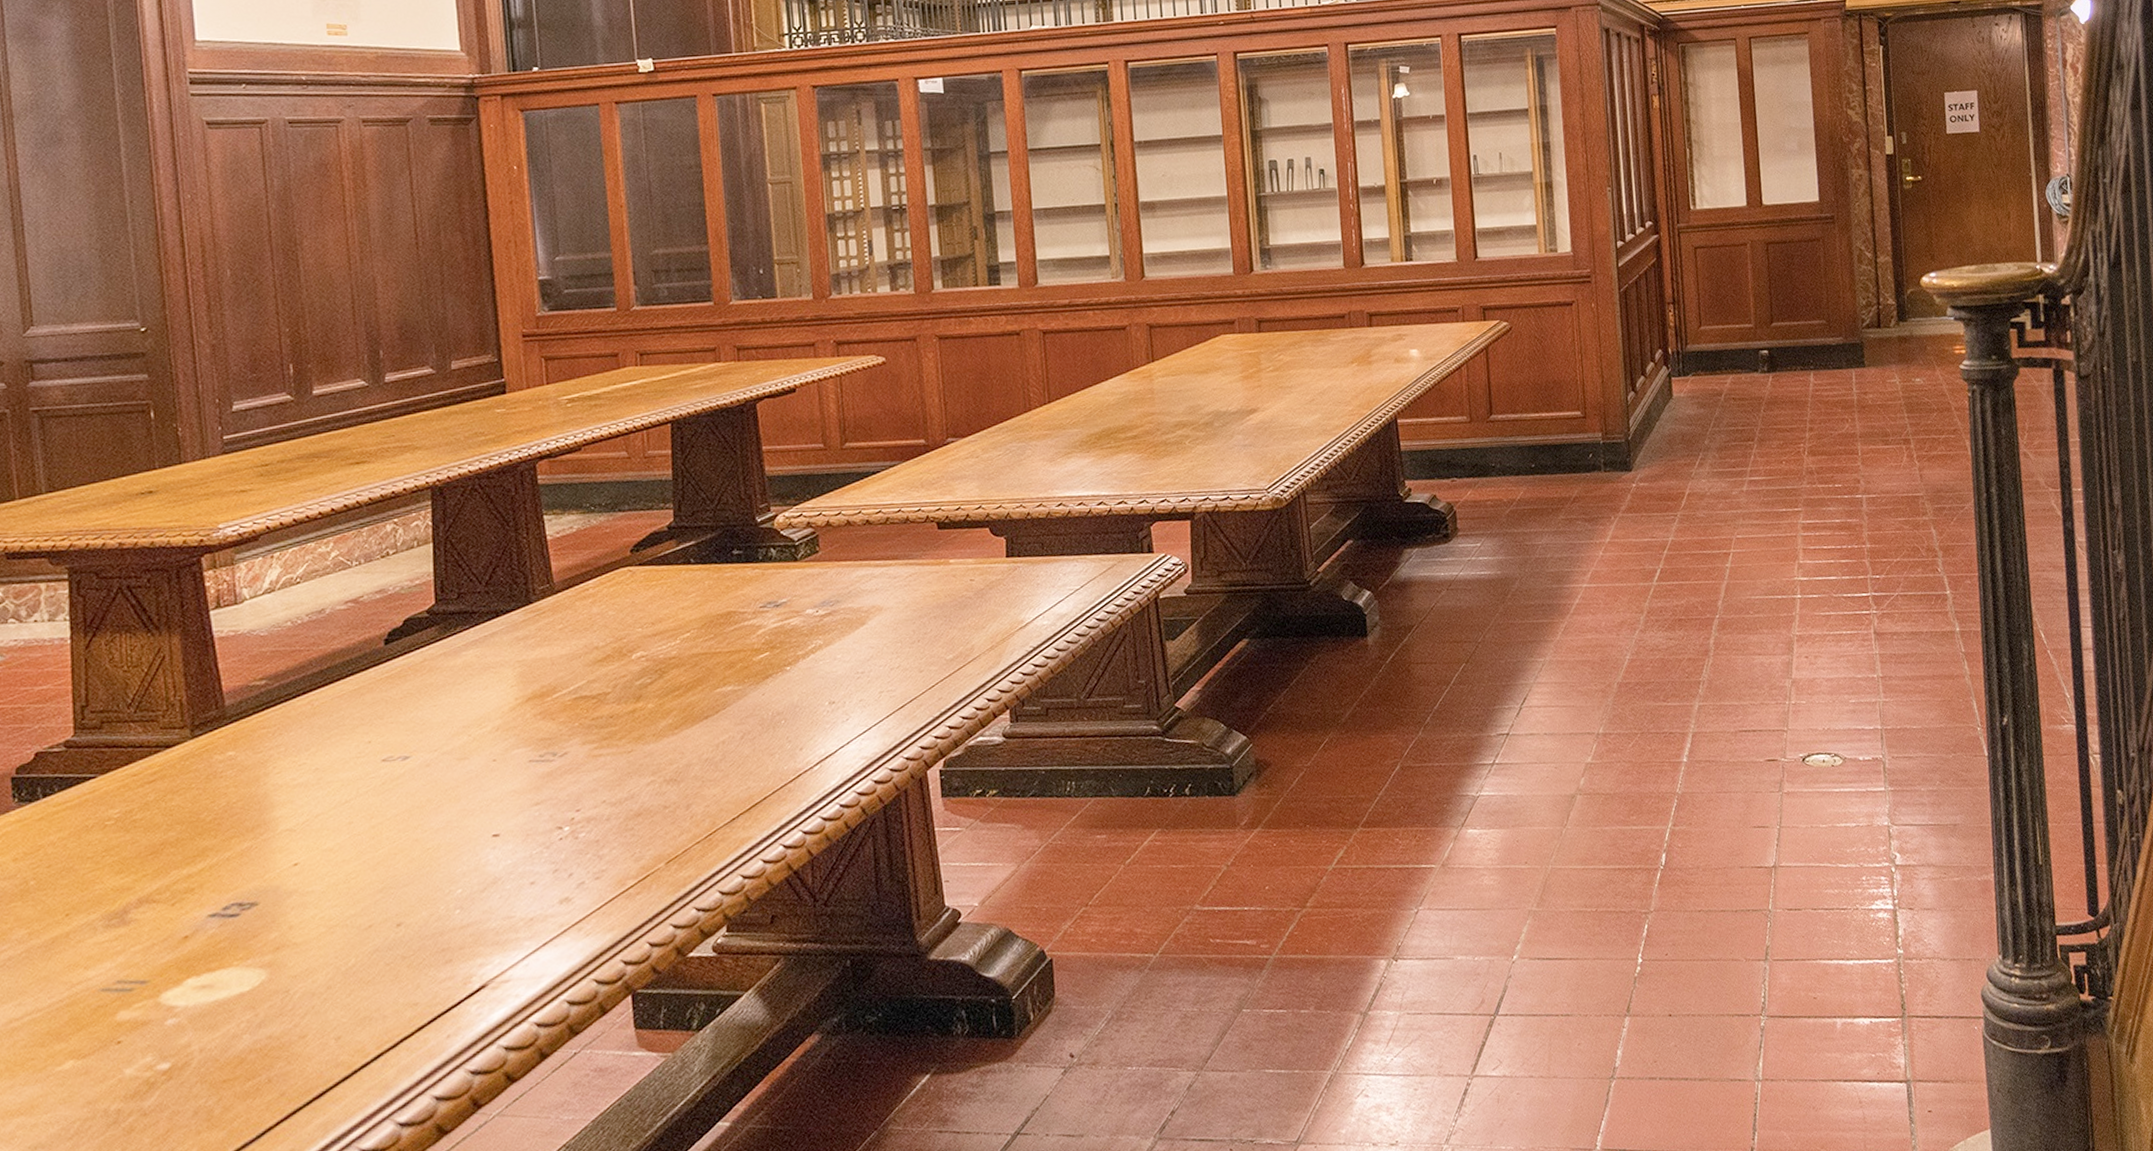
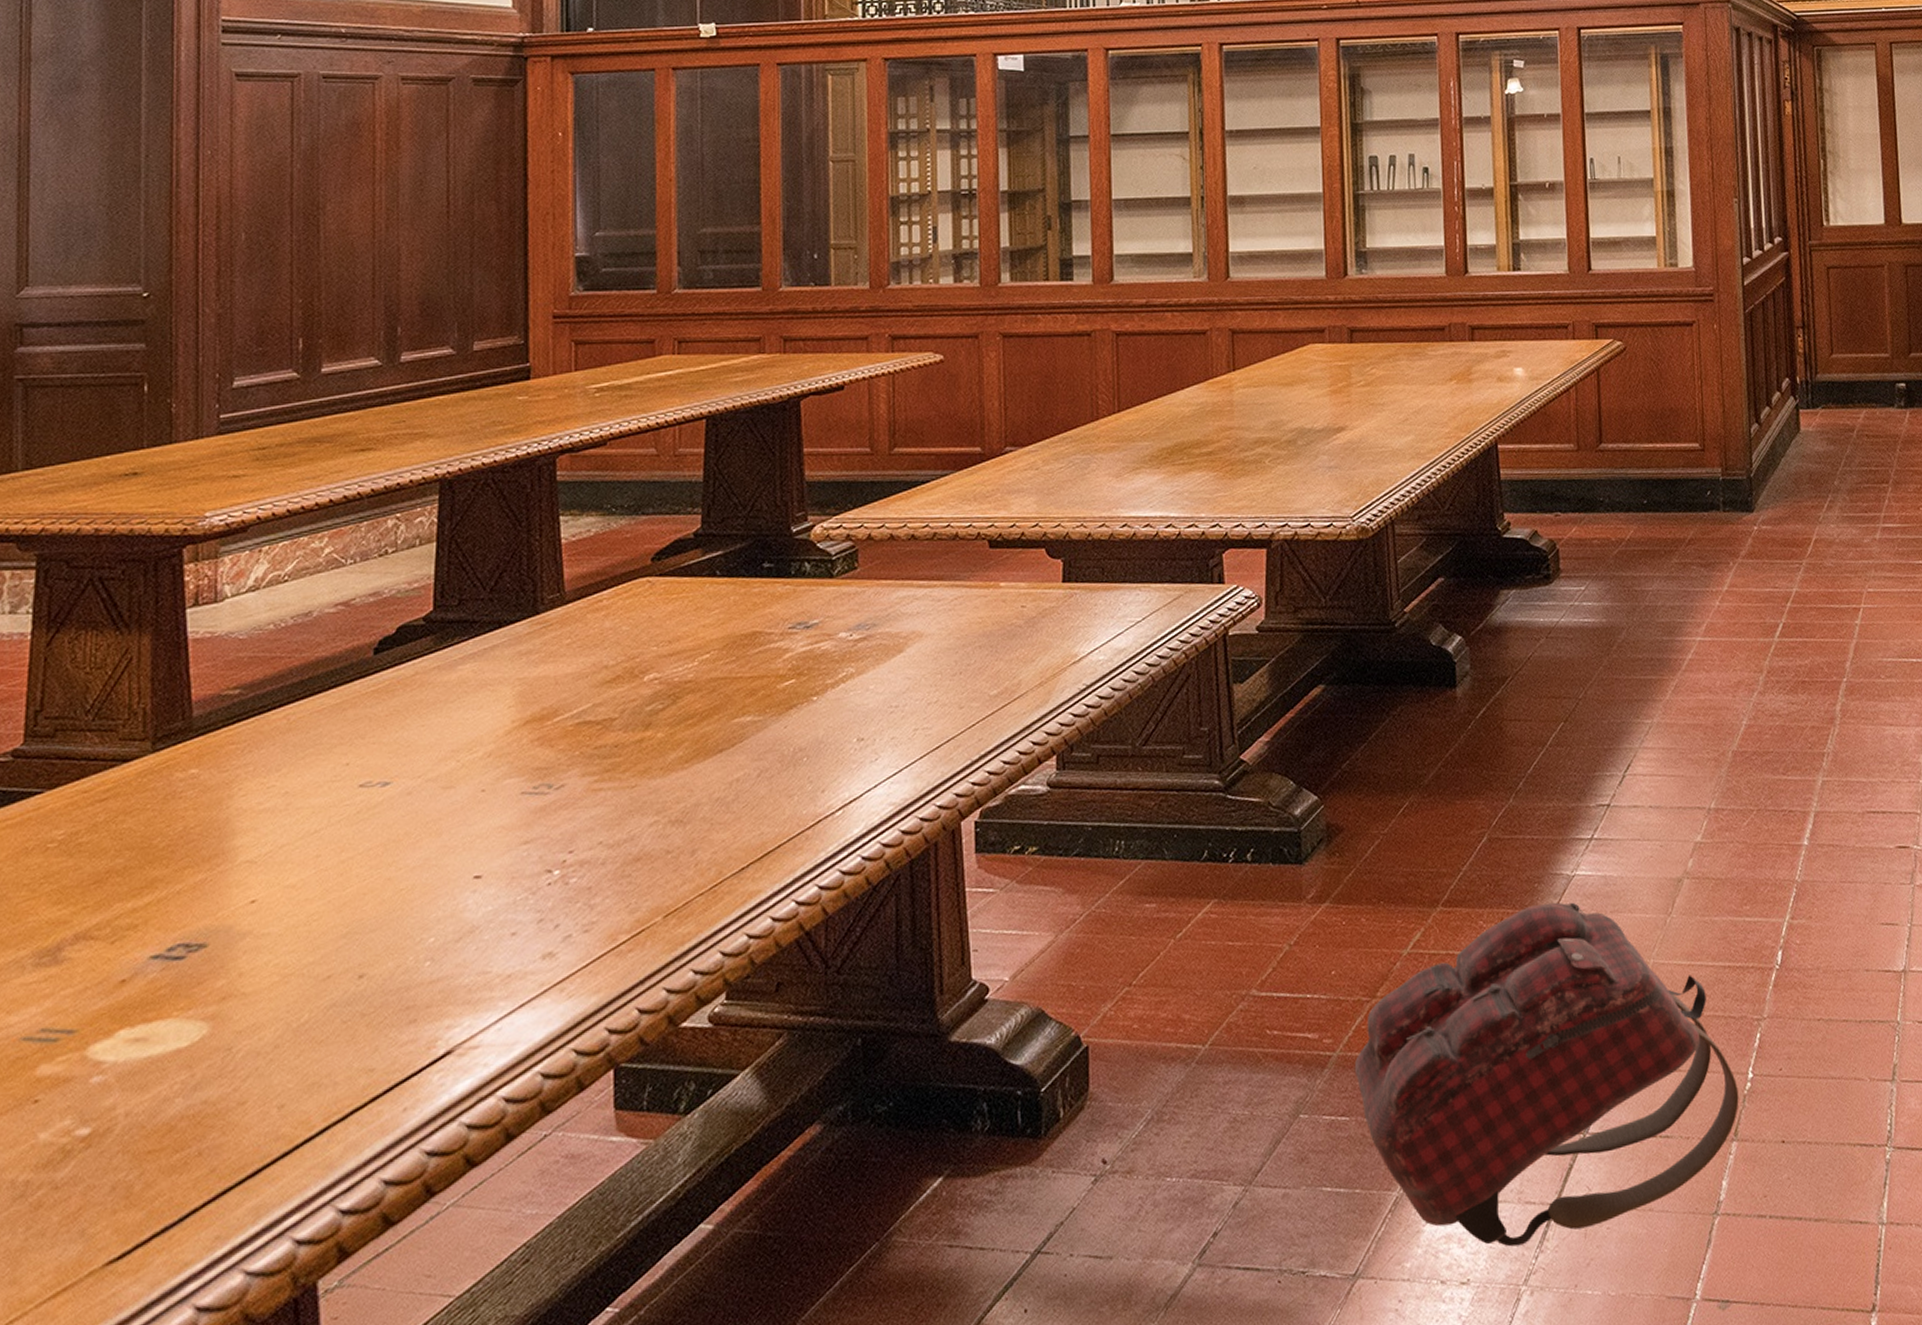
backpack: none [1289,819,1631,1113] -> present [1354,902,1739,1247]

